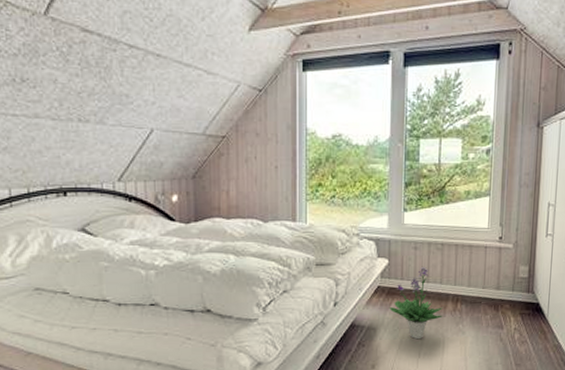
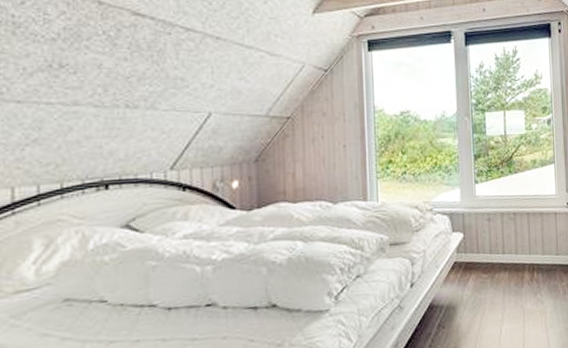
potted plant: present [389,267,443,339] -> none [467,238,521,314]

